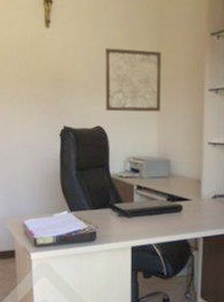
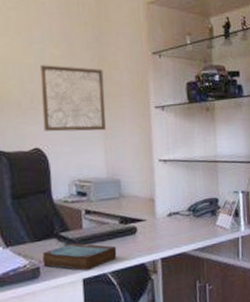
book: none [99,214,163,240] -> present [42,243,117,271]

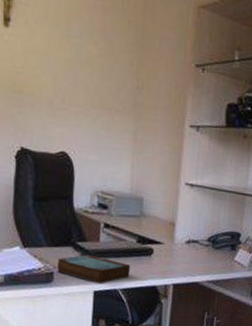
wall art: present [39,65,106,132] -> none [72,63,141,144]

